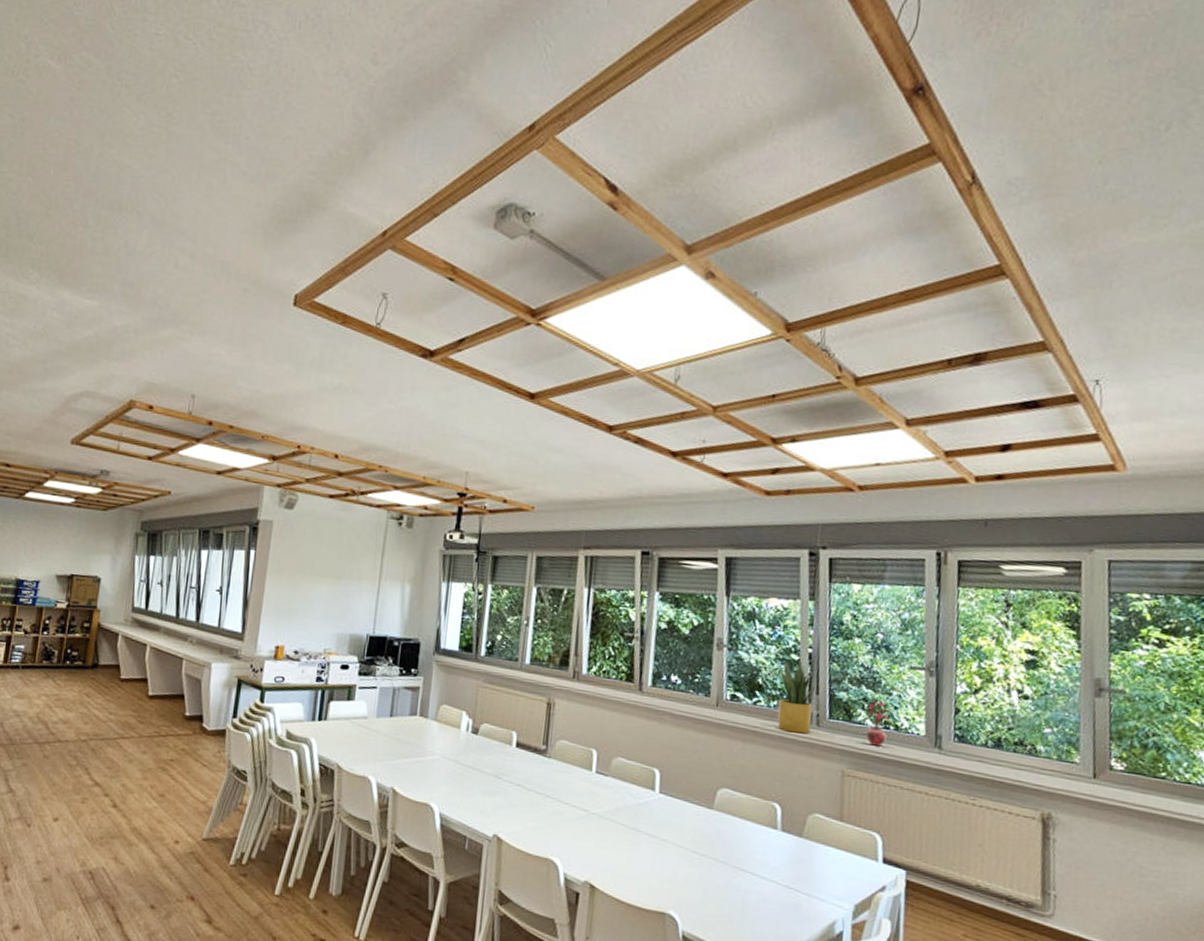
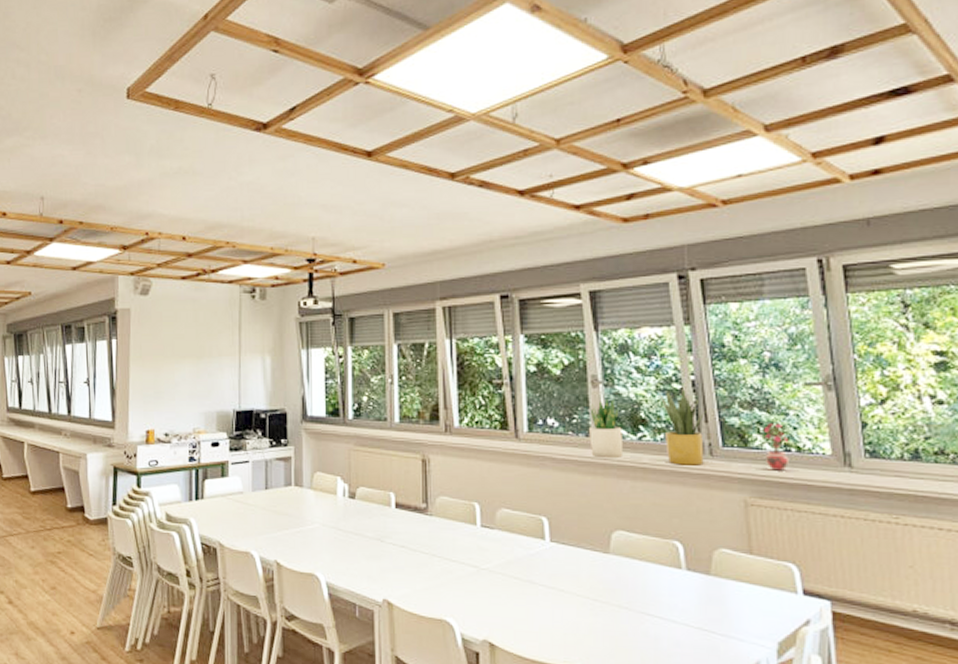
planter: none [708,661,740,720] -> present [589,398,624,459]

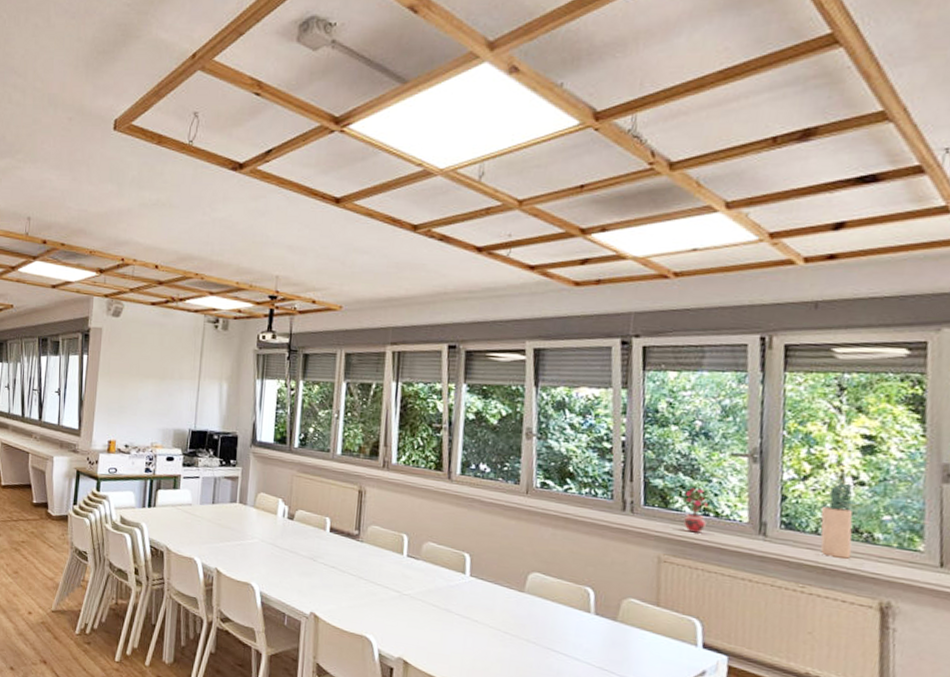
planter: present [589,398,624,459] -> none [517,450,550,507]
planter: present [659,388,706,466] -> none [589,447,633,521]
vase: none [903,395,941,483] -> present [820,475,853,559]

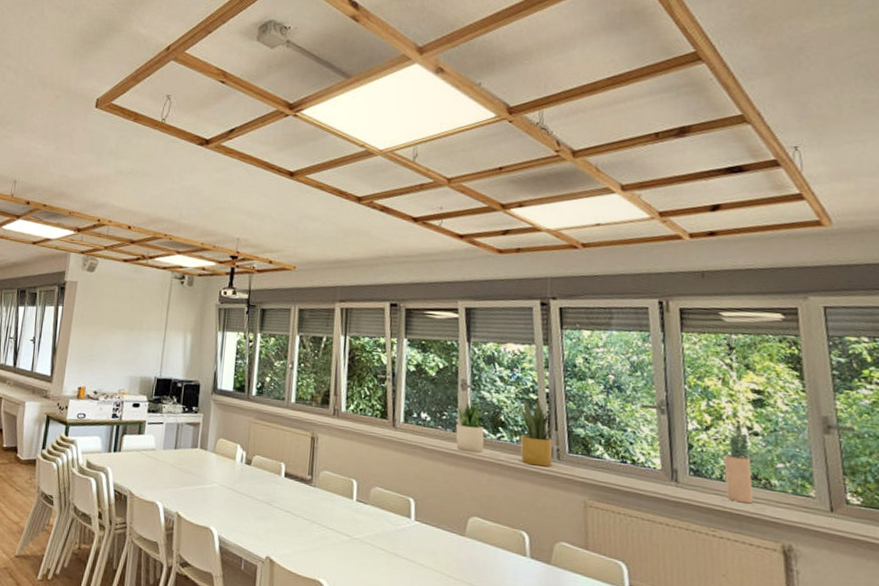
planter: none [517,450,550,507] -> present [455,400,485,454]
planter: none [589,447,633,521] -> present [518,398,557,467]
potted plant: present [680,488,709,533] -> none [601,437,626,480]

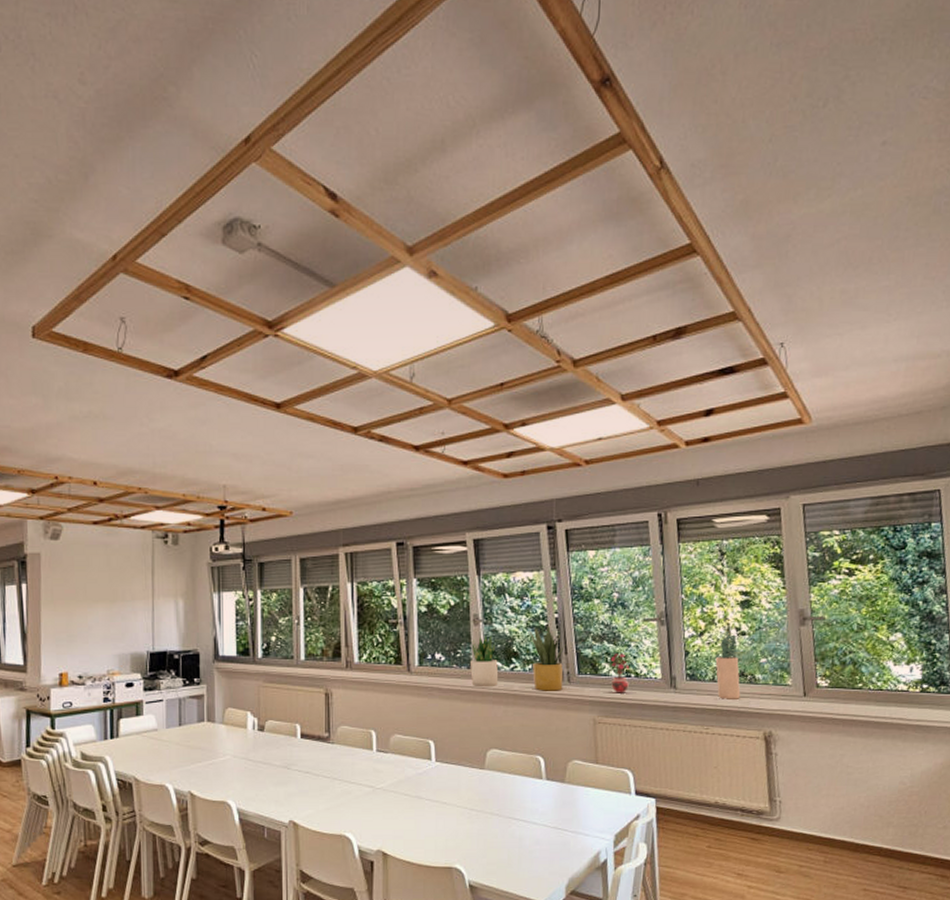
potted plant: none [601,437,626,480] -> present [607,654,630,693]

